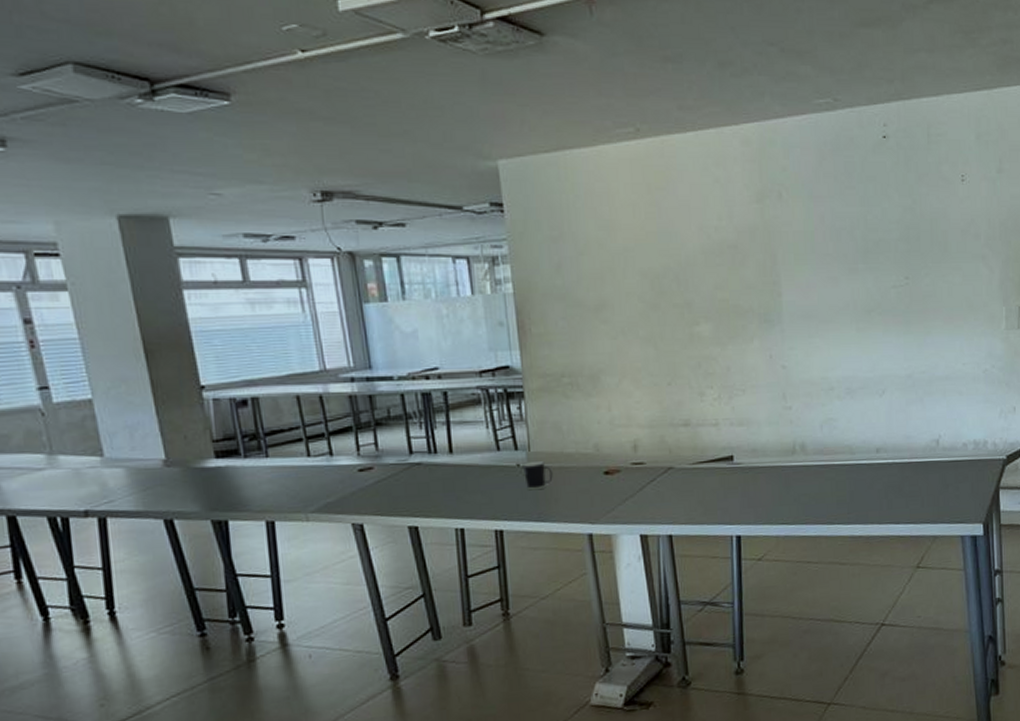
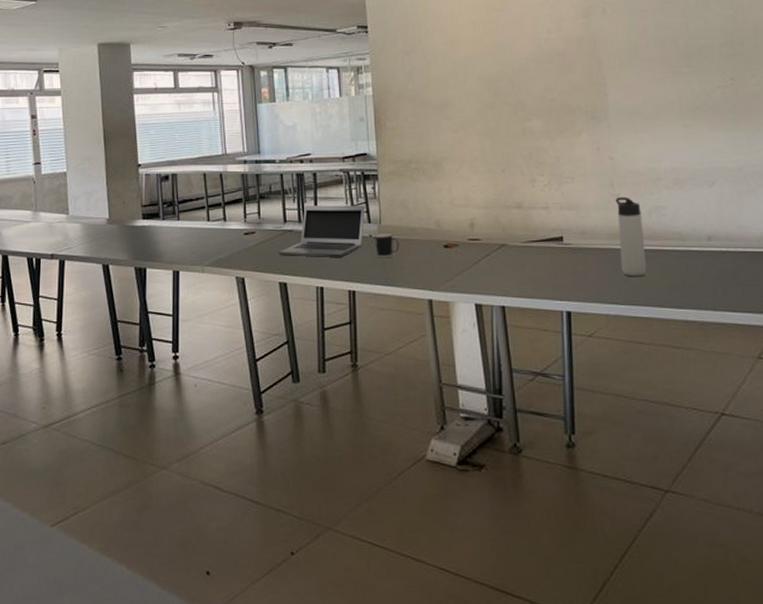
laptop: none [404,428,511,494] -> present [278,205,365,257]
thermos bottle: none [787,409,817,495] -> present [615,197,647,277]

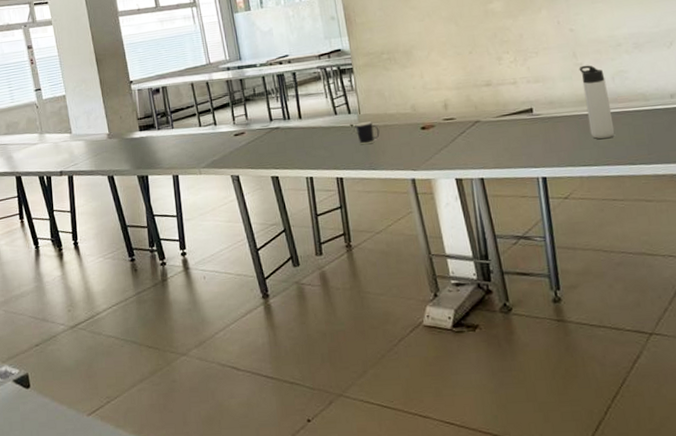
laptop: present [278,205,365,257] -> none [267,97,345,151]

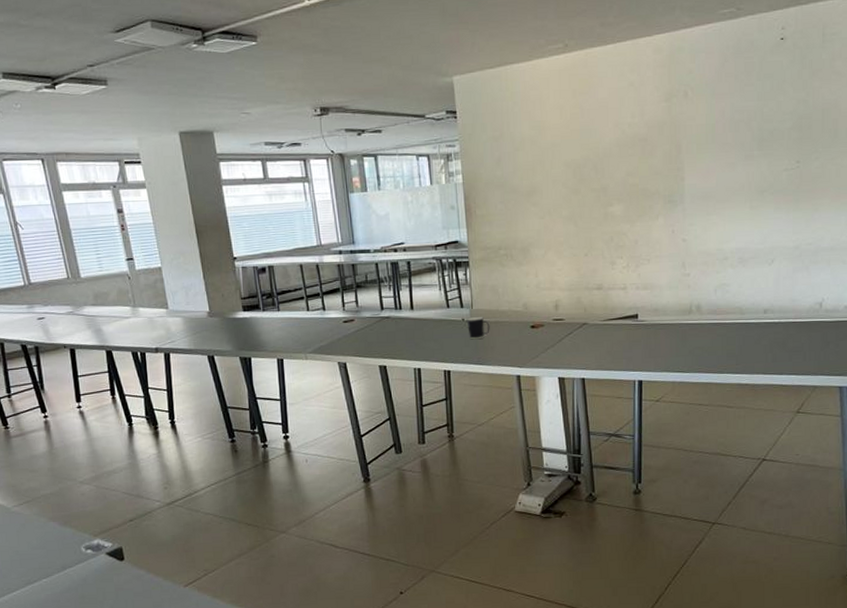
thermos bottle: present [579,65,615,140] -> none [686,276,710,348]

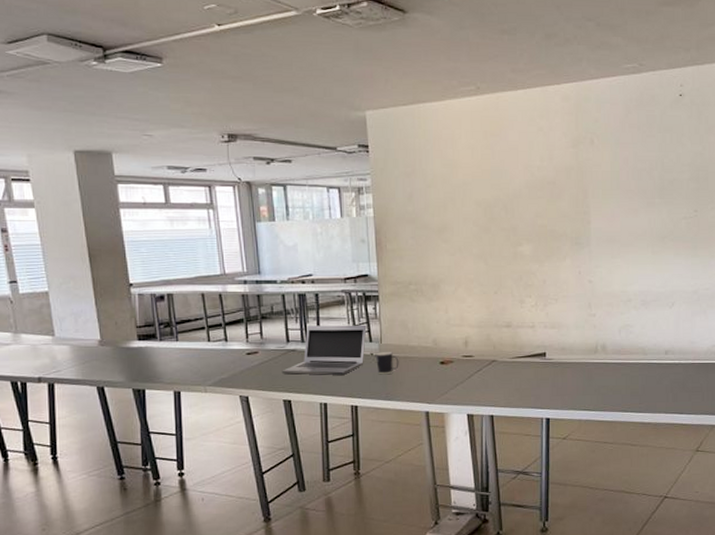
laptop: none [377,291,458,341] -> present [282,325,367,375]

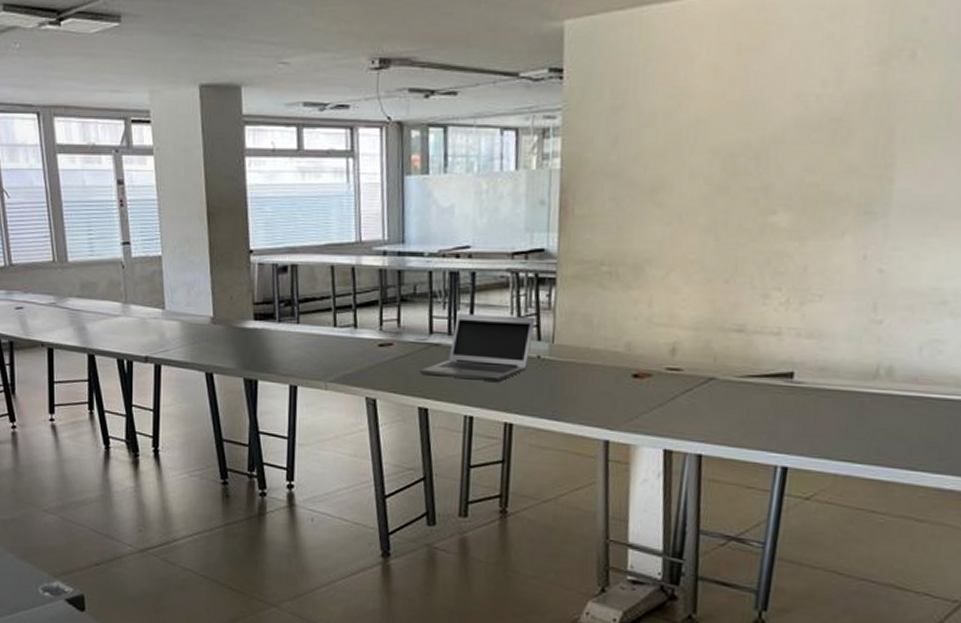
mug: present [375,351,399,375] -> none [542,353,575,386]

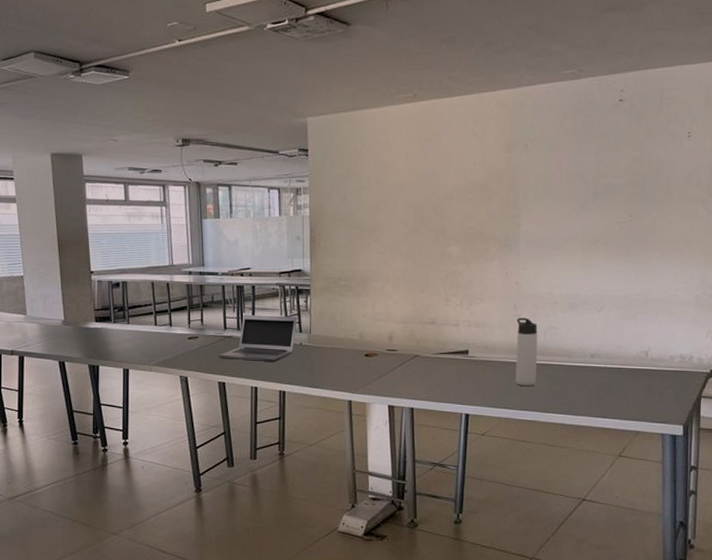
thermos bottle: none [865,324,910,430] -> present [515,317,538,387]

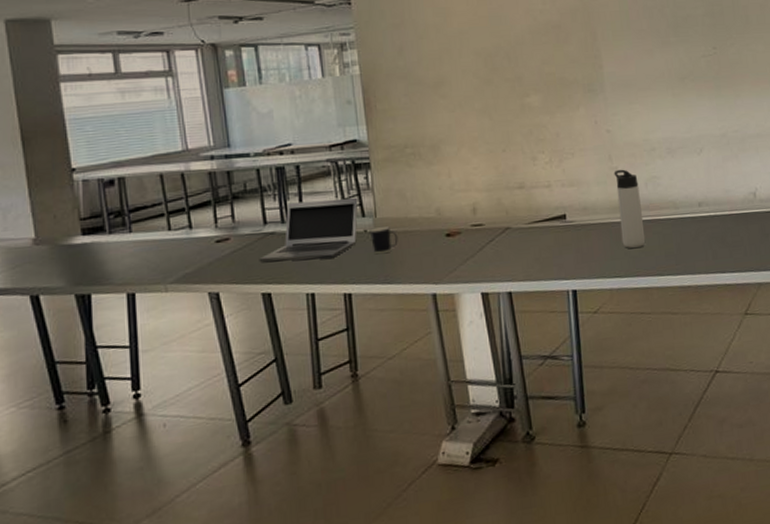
mug: none [304,341,326,364] -> present [369,225,398,255]

